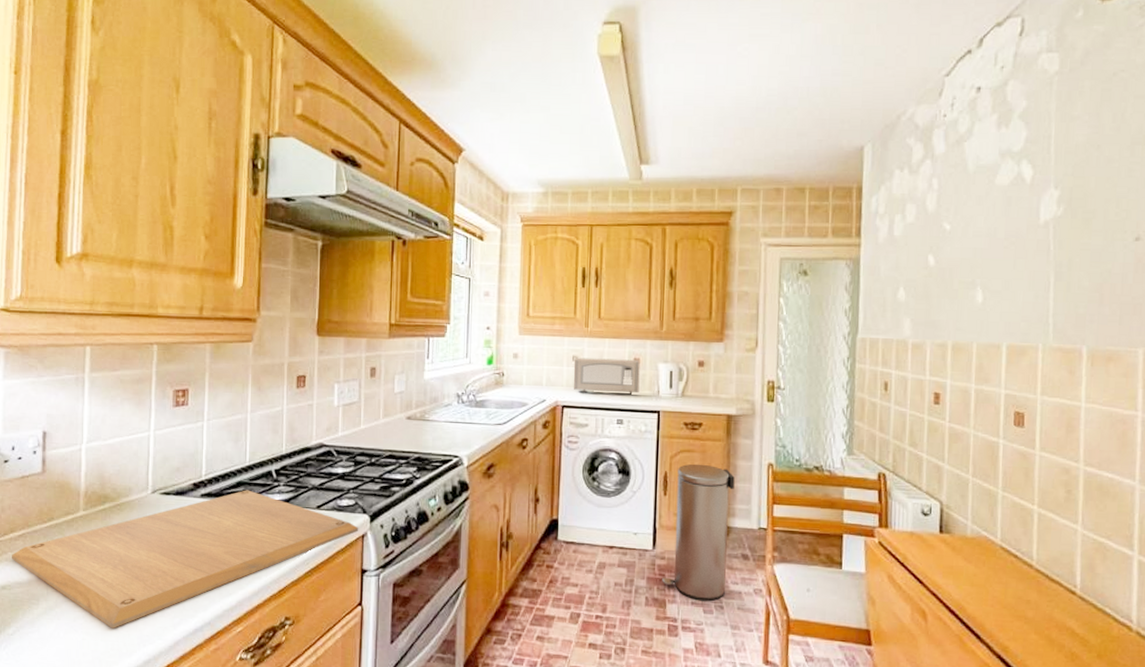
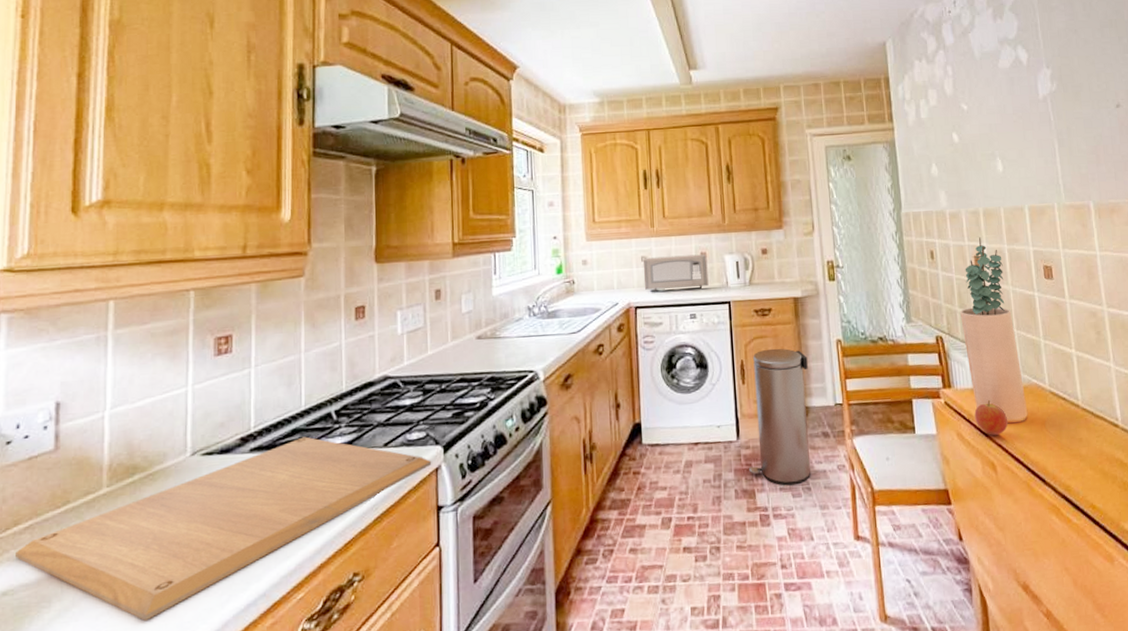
vase: none [909,373,972,575] -> present [960,237,1028,424]
fruit: none [910,546,948,583] -> present [974,400,1009,435]

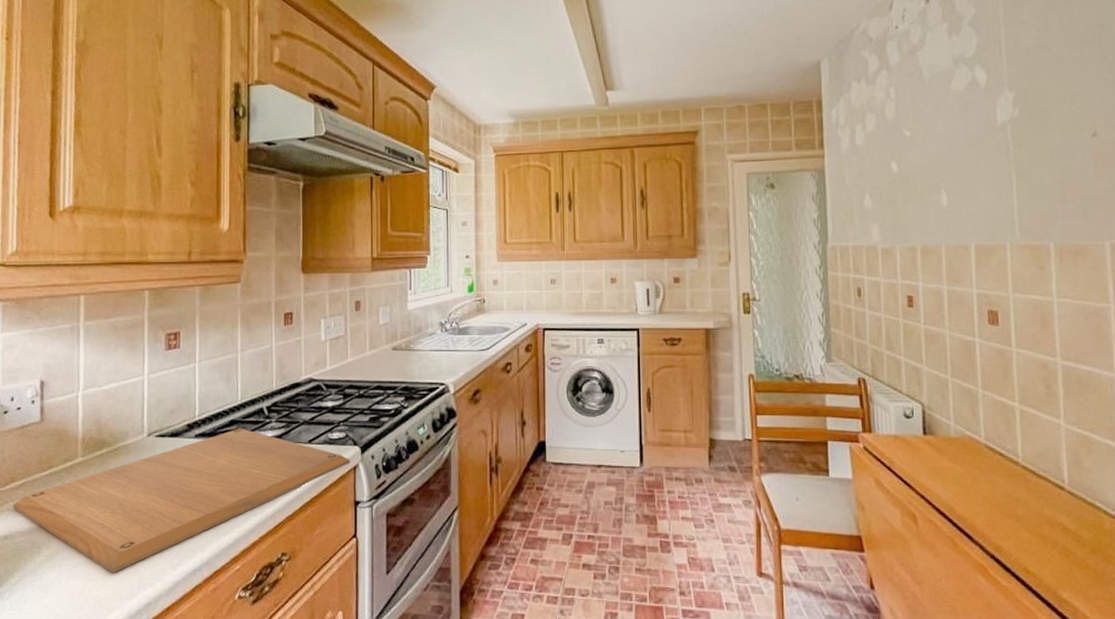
microwave: present [643,254,709,292] -> none [552,279,618,315]
pedal bin: present [749,348,811,486] -> none [651,378,717,516]
vase: present [960,237,1028,424] -> none [887,276,958,475]
fruit: present [974,400,1009,435] -> none [896,449,935,486]

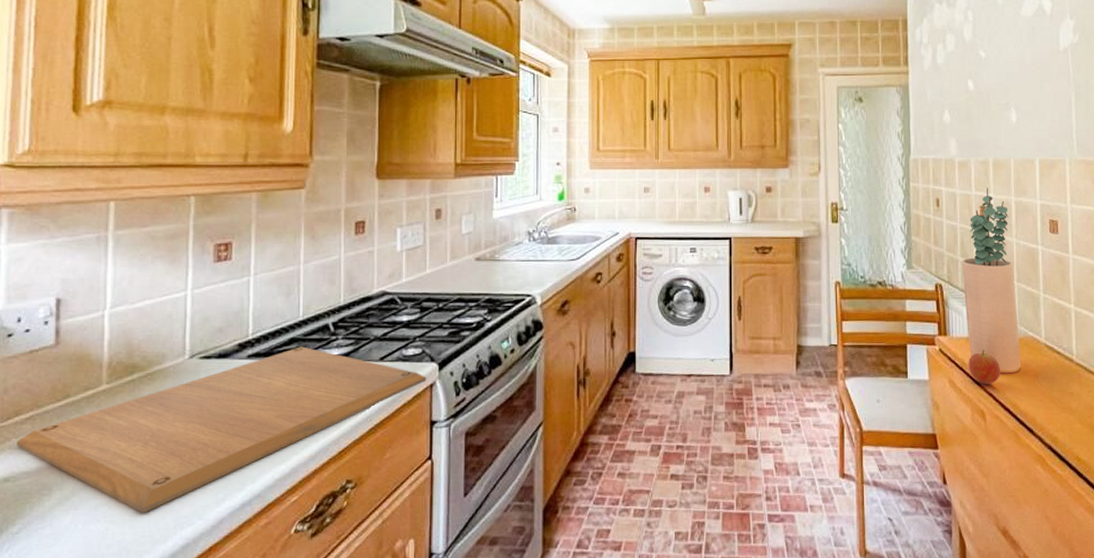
vase: none [887,276,958,475] -> present [962,187,1022,374]
fruit: none [896,449,935,486] -> present [968,350,1001,384]

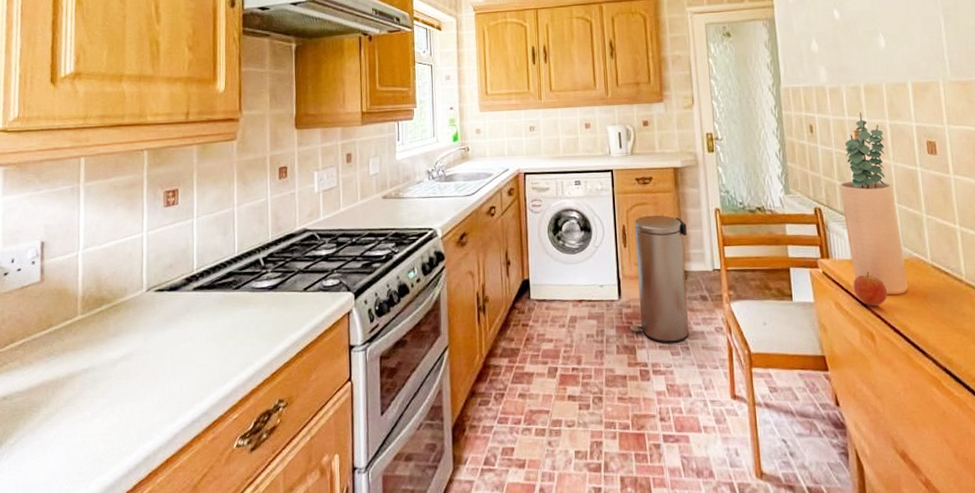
chopping board: present [17,346,427,513] -> none [12,279,345,428]
pedal bin: none [740,286,805,421] -> present [630,215,690,344]

